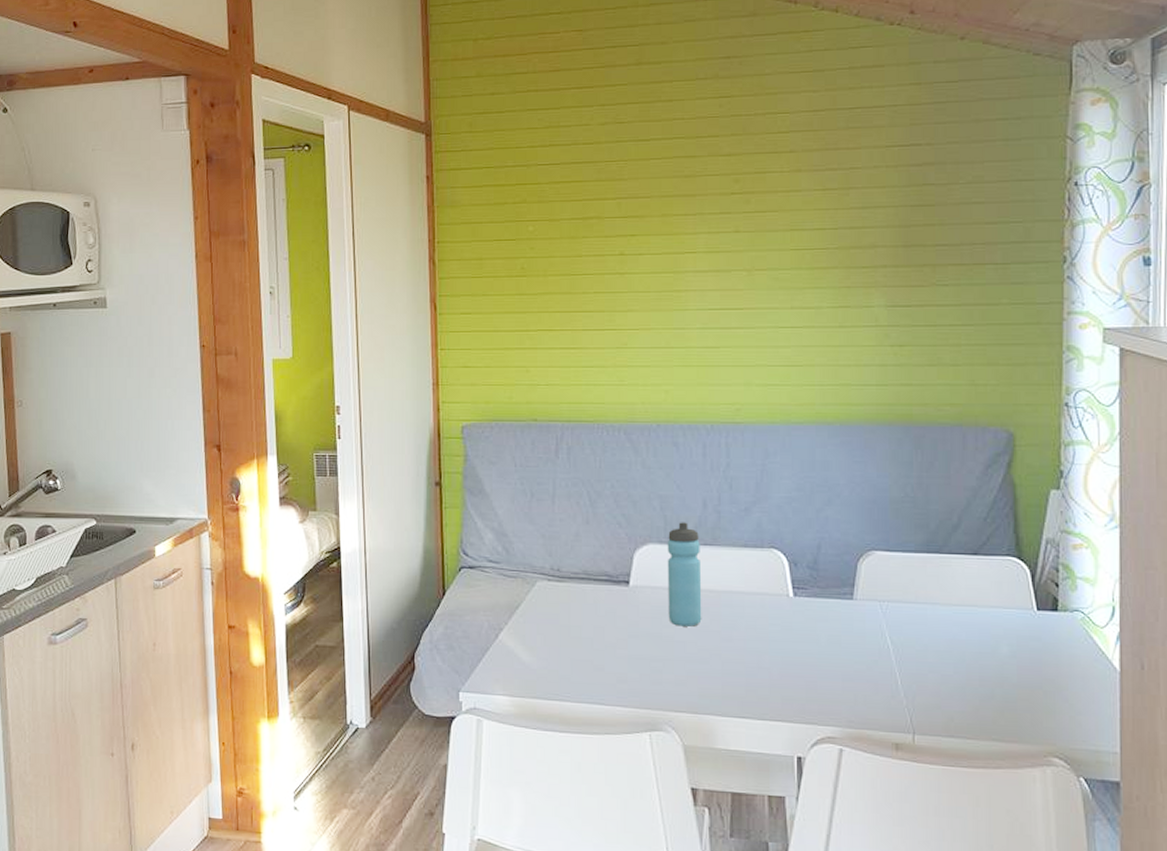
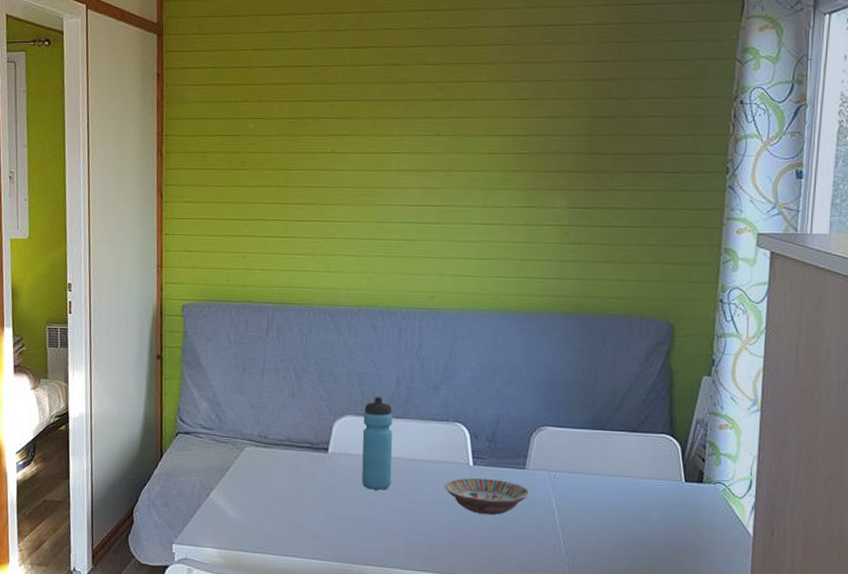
bowl: none [761,611,860,652] -> present [444,478,530,515]

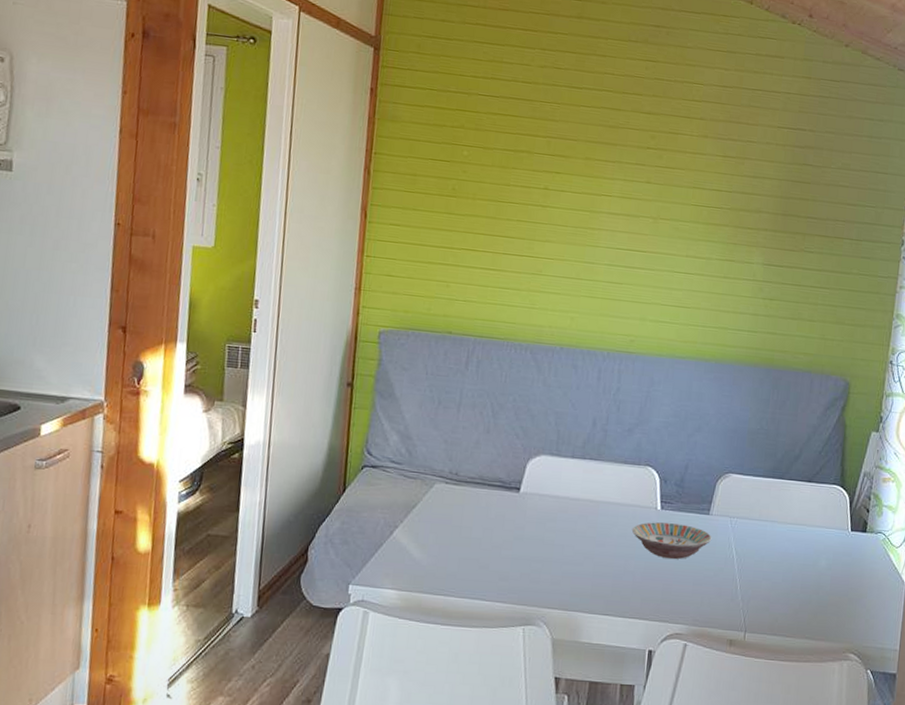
water bottle: present [362,397,393,490] -> none [551,437,587,532]

